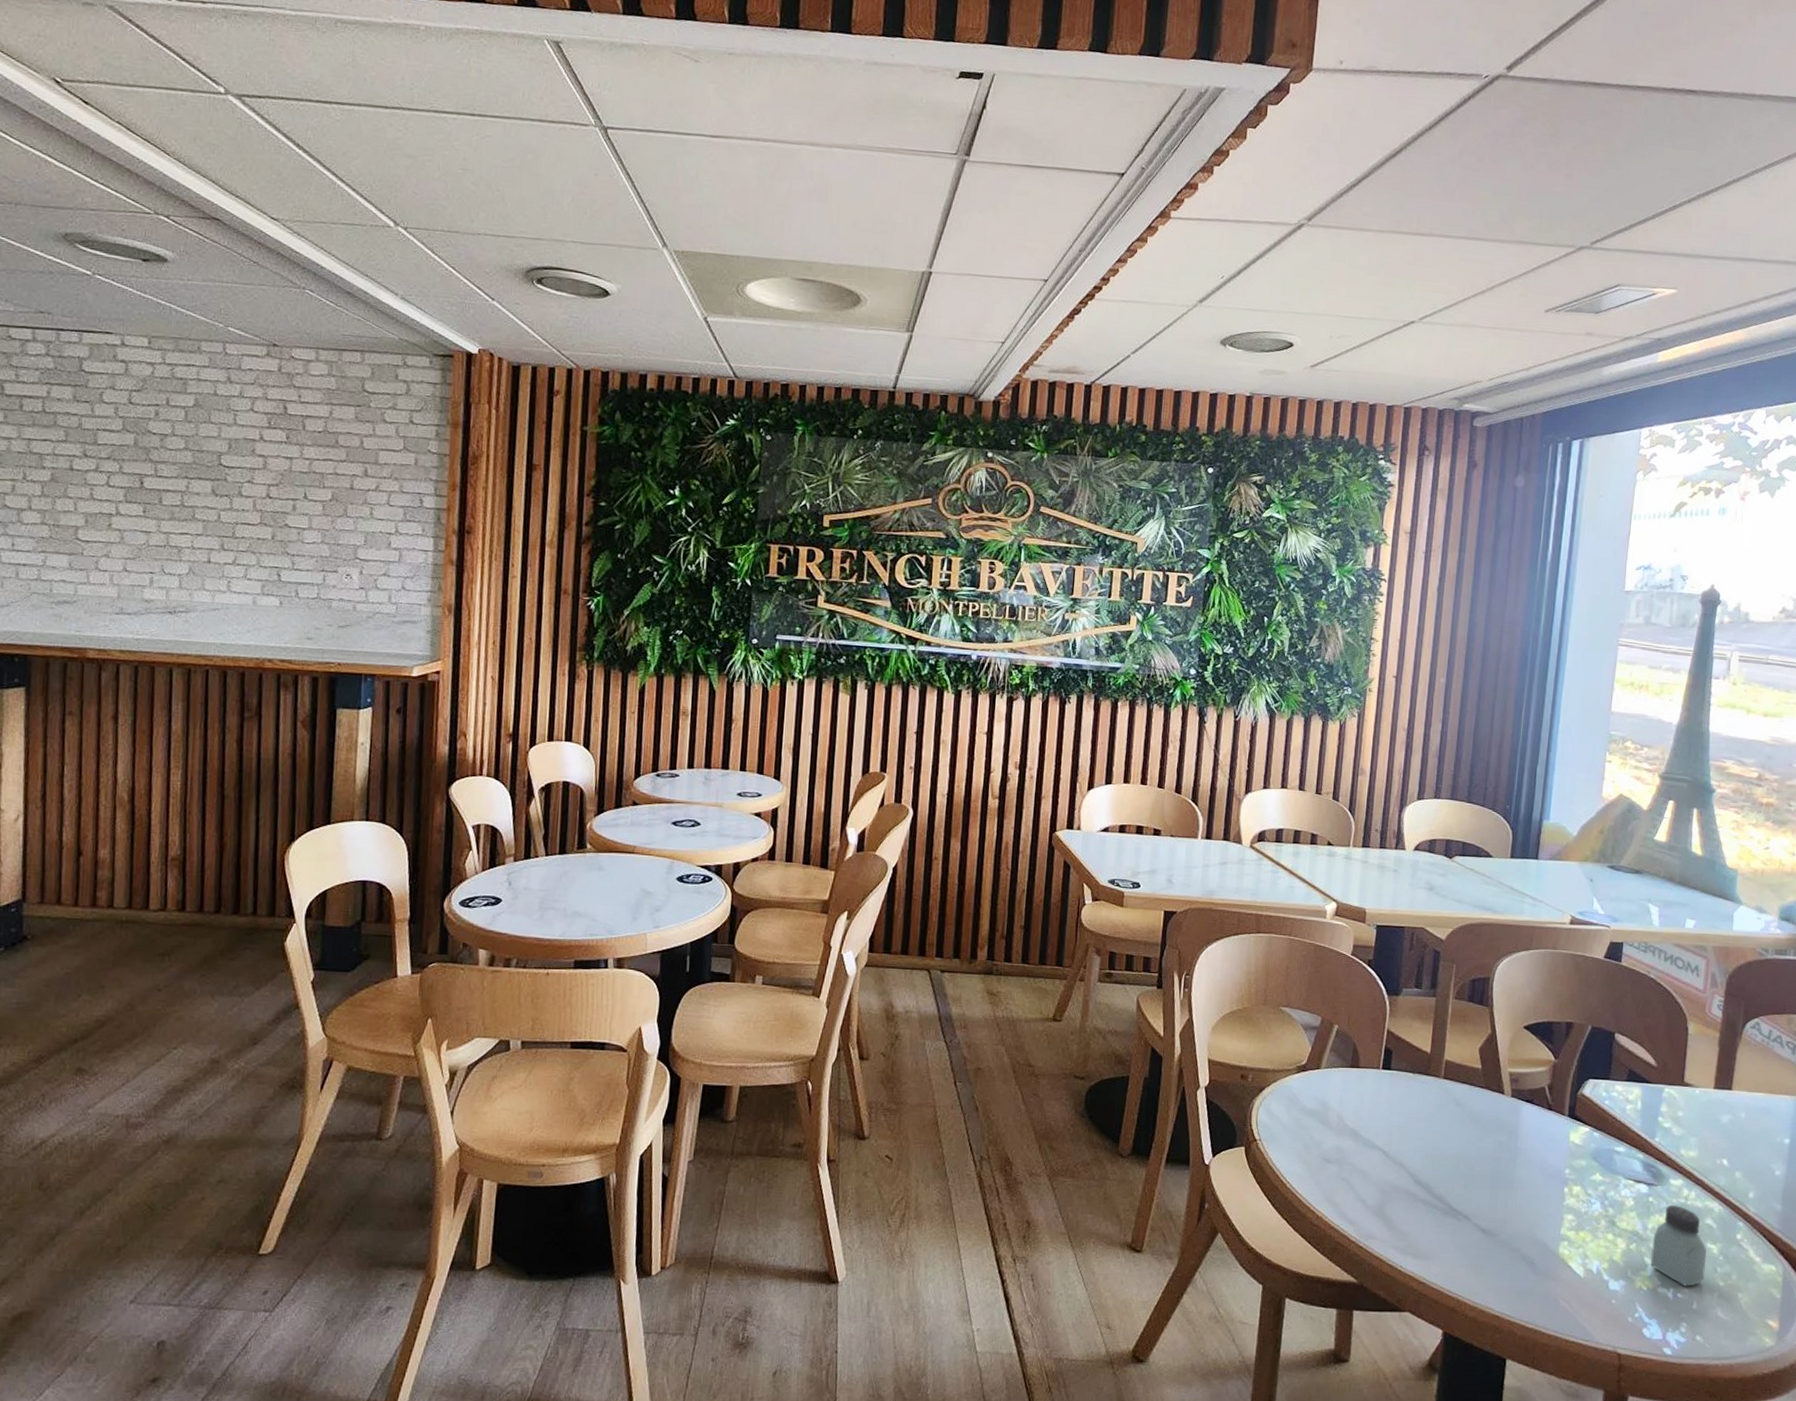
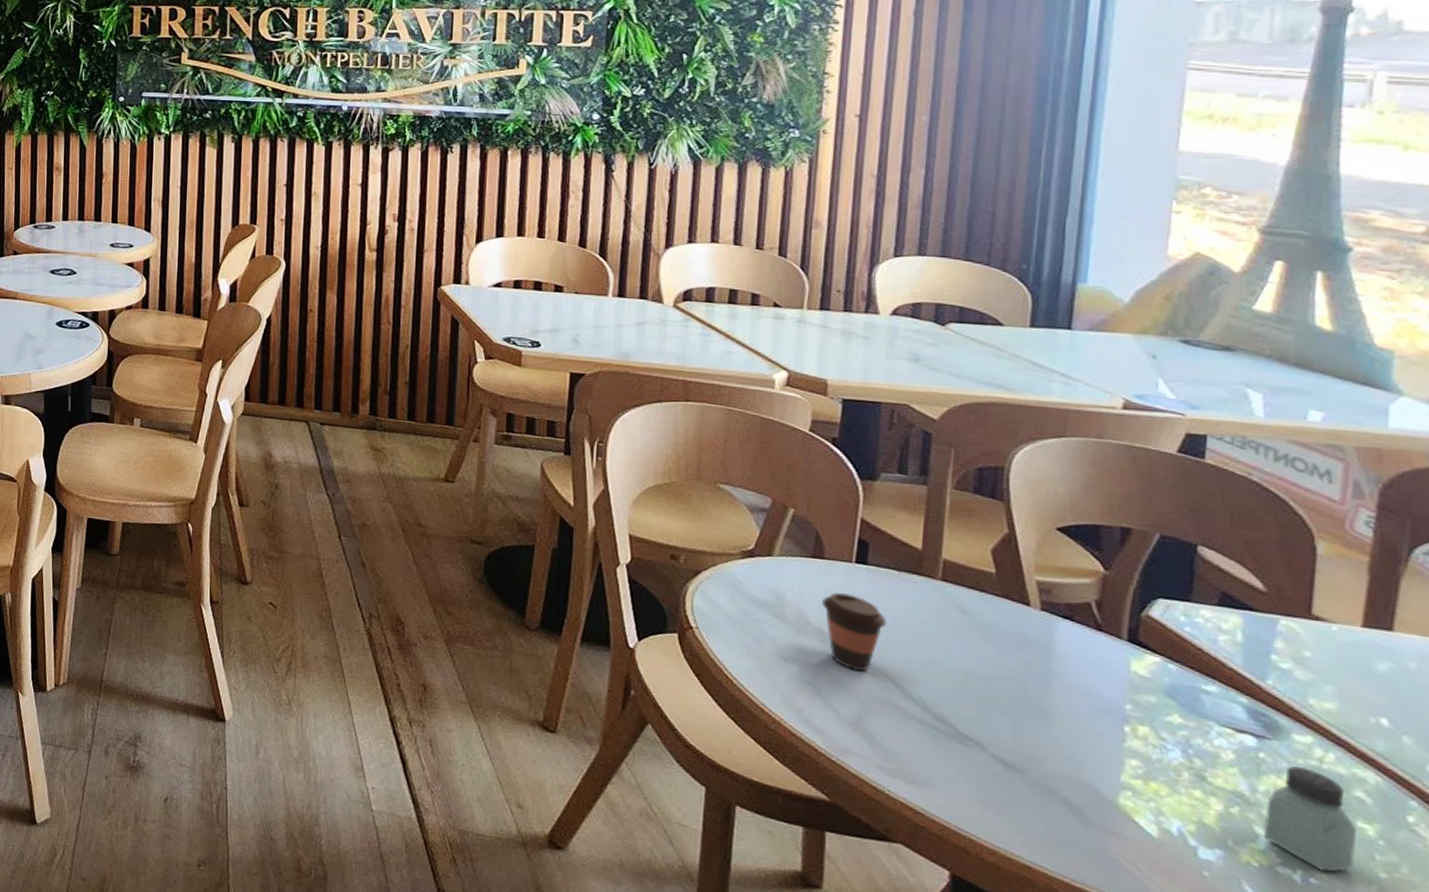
coffee cup: none [1356,1097,1404,1164] -> present [822,593,888,671]

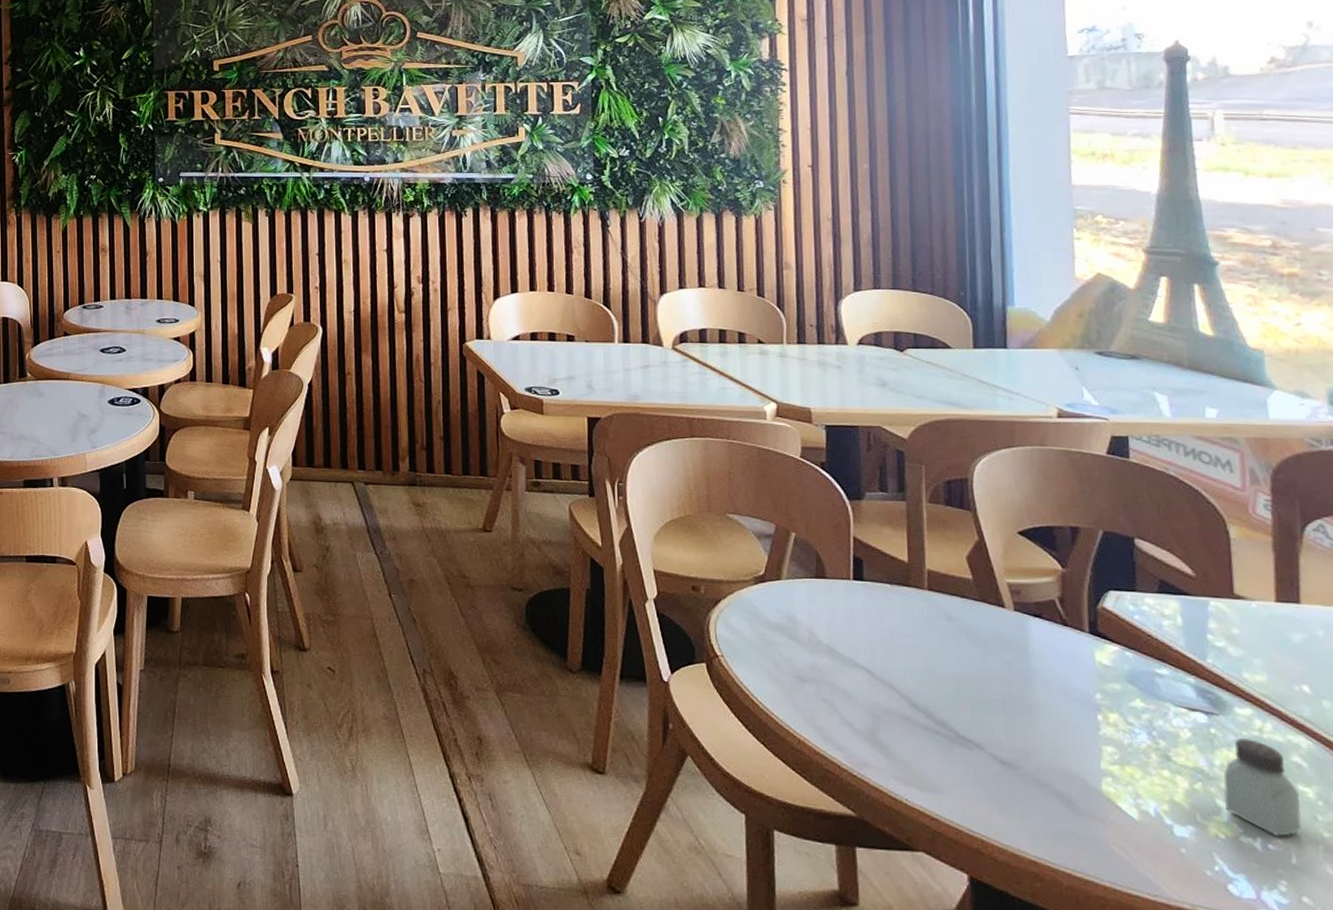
coffee cup: present [822,593,888,671] -> none [829,610,887,684]

